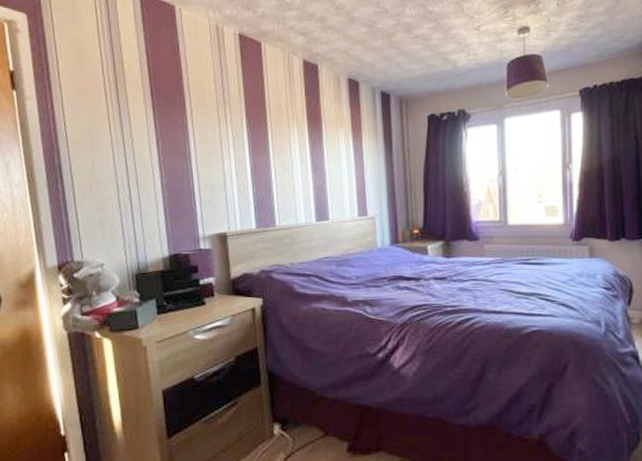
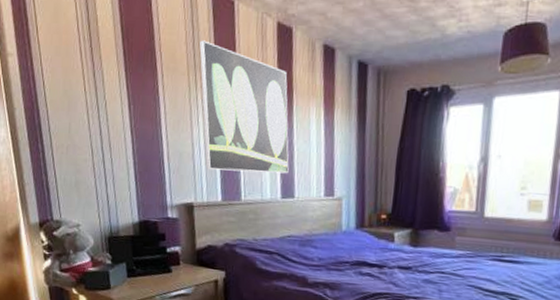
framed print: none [228,78,322,199] -> present [199,40,289,174]

